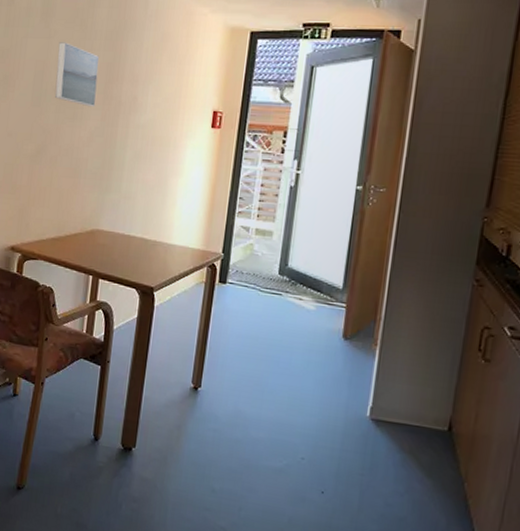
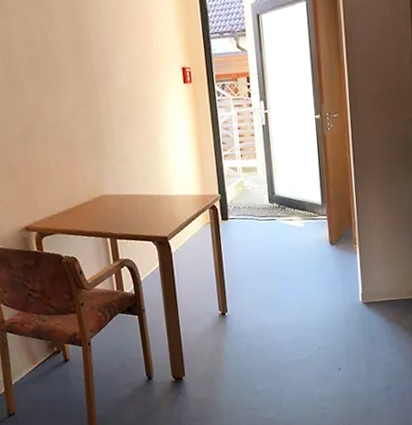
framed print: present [54,42,100,108] -> none [18,19,72,81]

